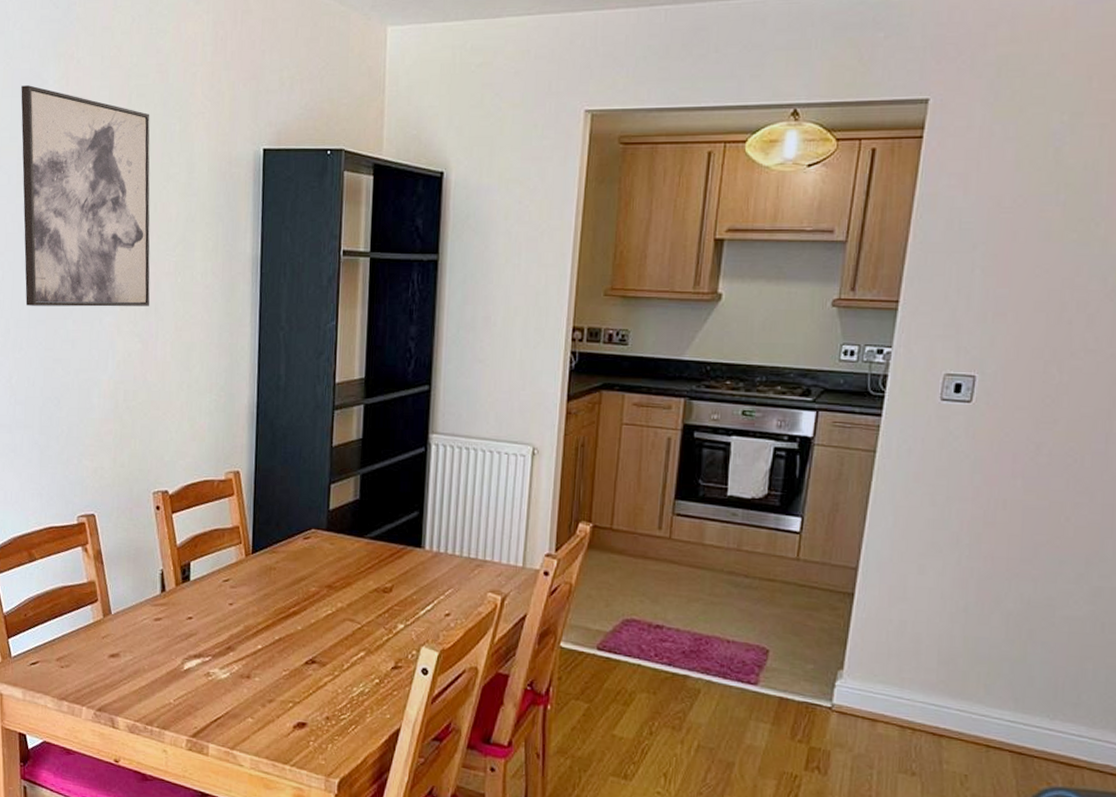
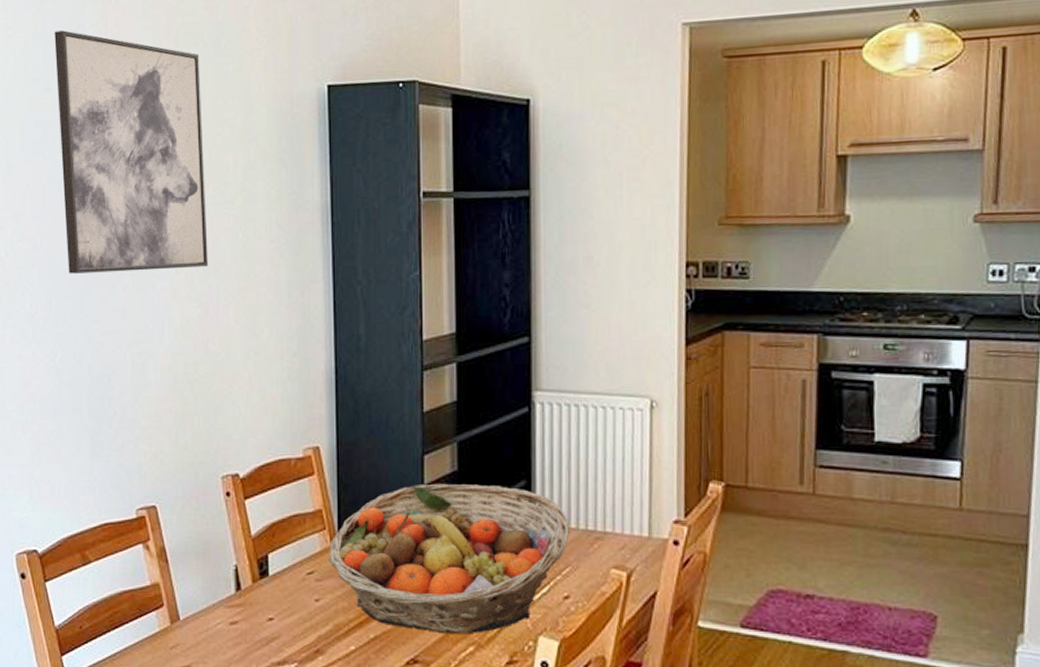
fruit basket: none [242,509,454,642] -> present [328,483,569,635]

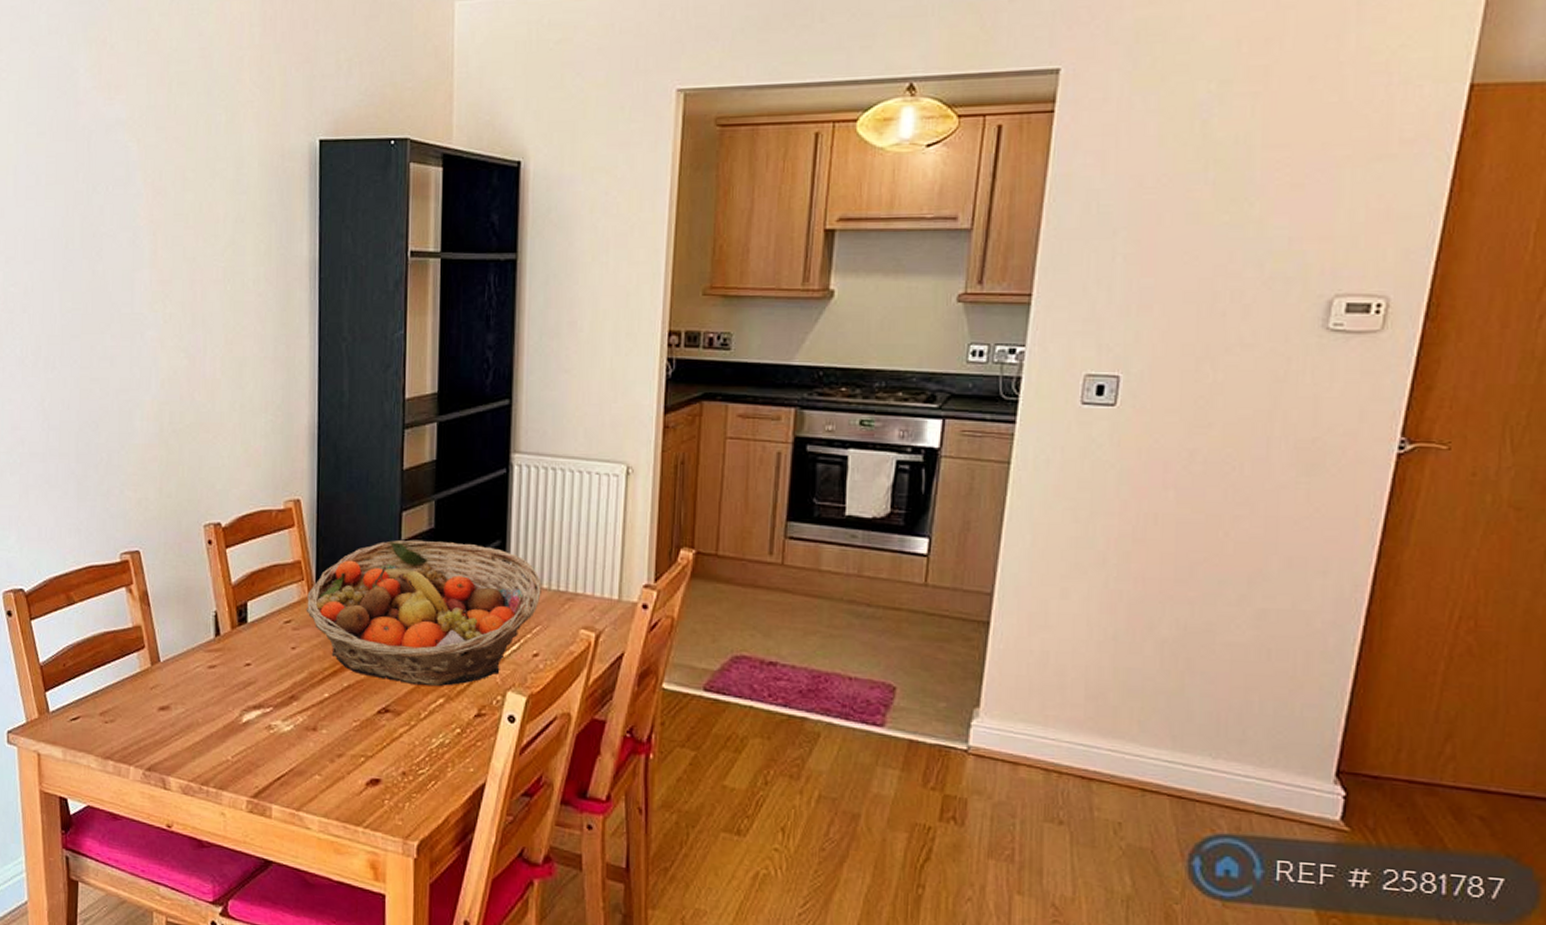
wall art: present [54,30,208,274] -> none [48,75,196,320]

